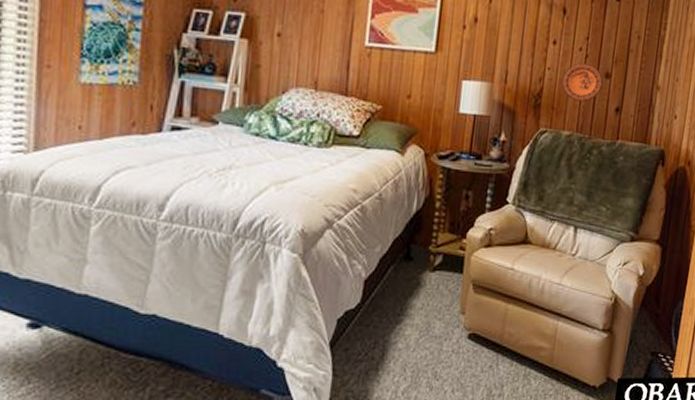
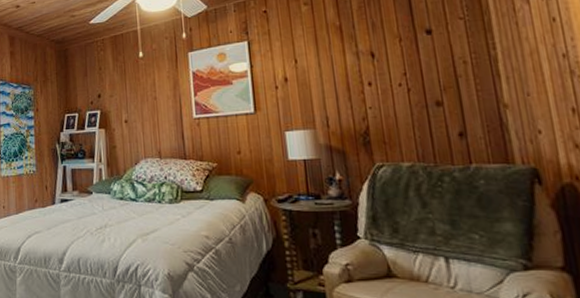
decorative plate: present [561,62,603,102] -> none [386,96,436,133]

